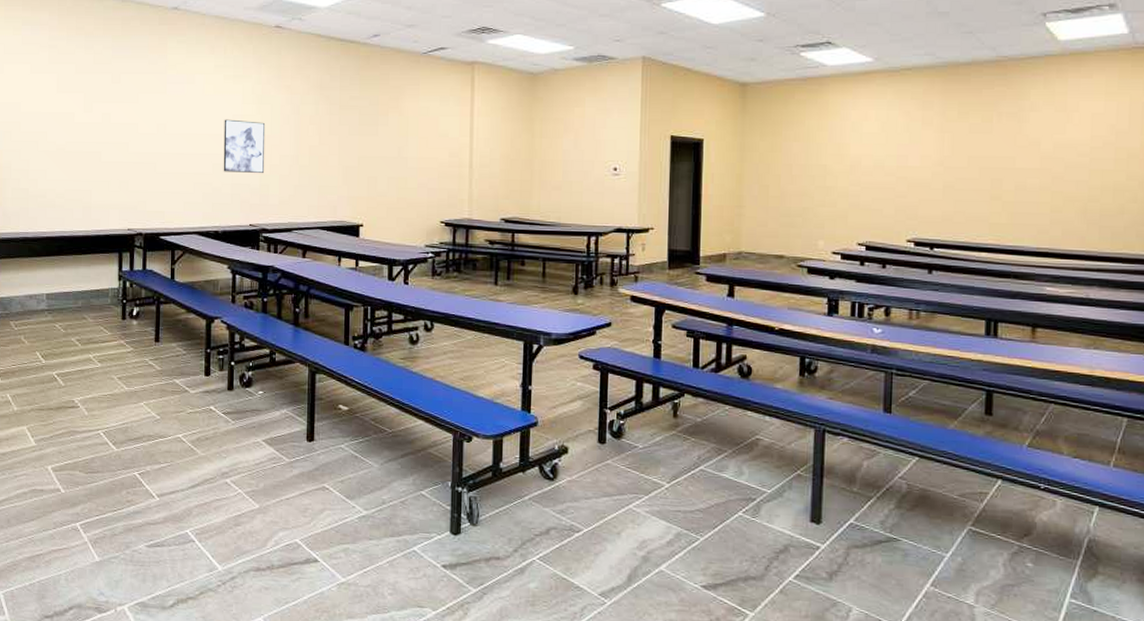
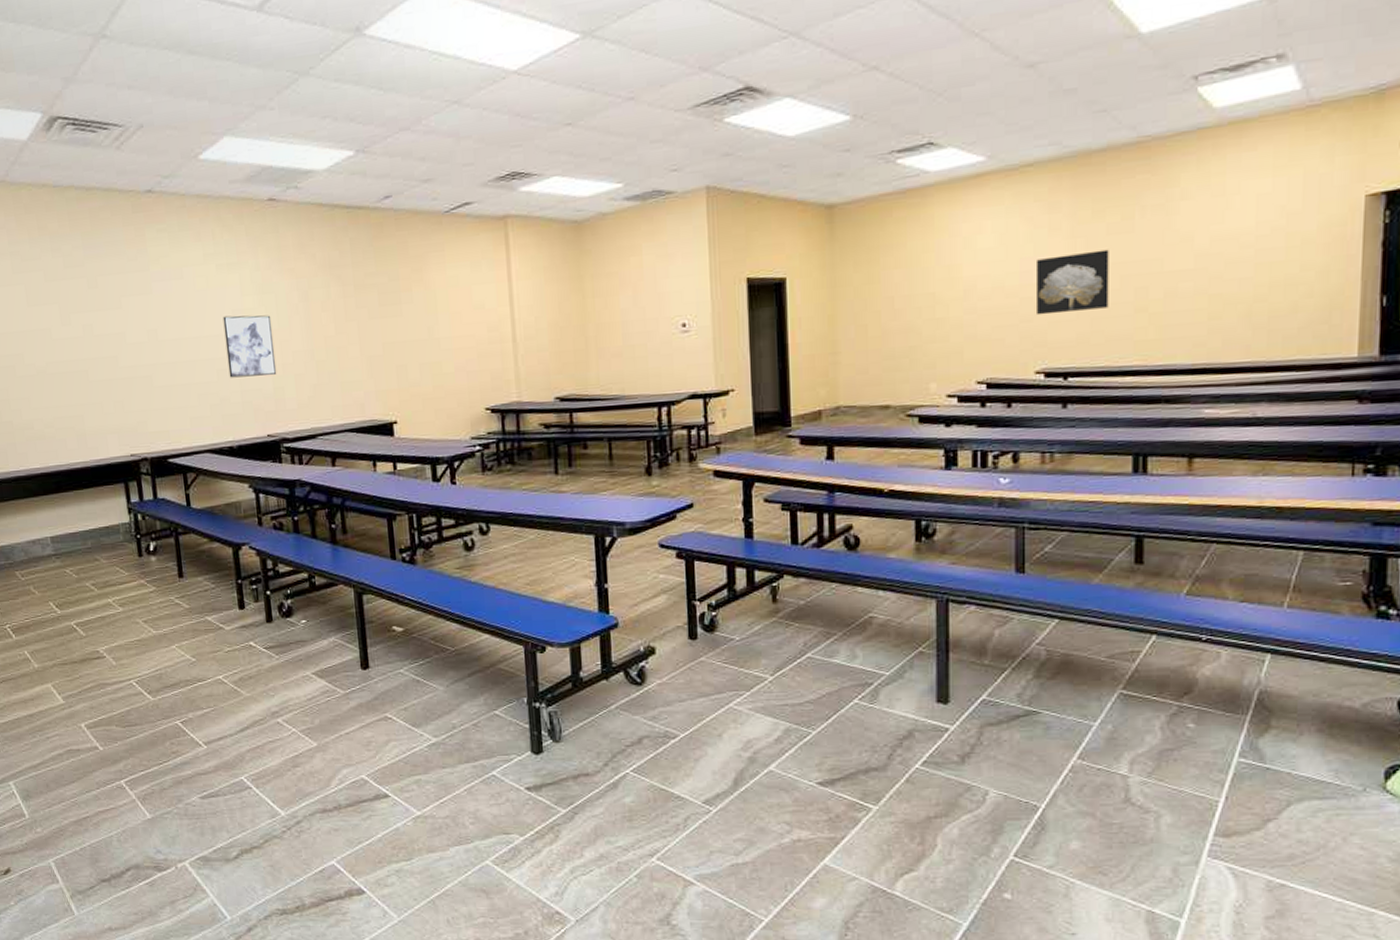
wall art: none [909,144,971,194] -> present [1035,249,1109,316]

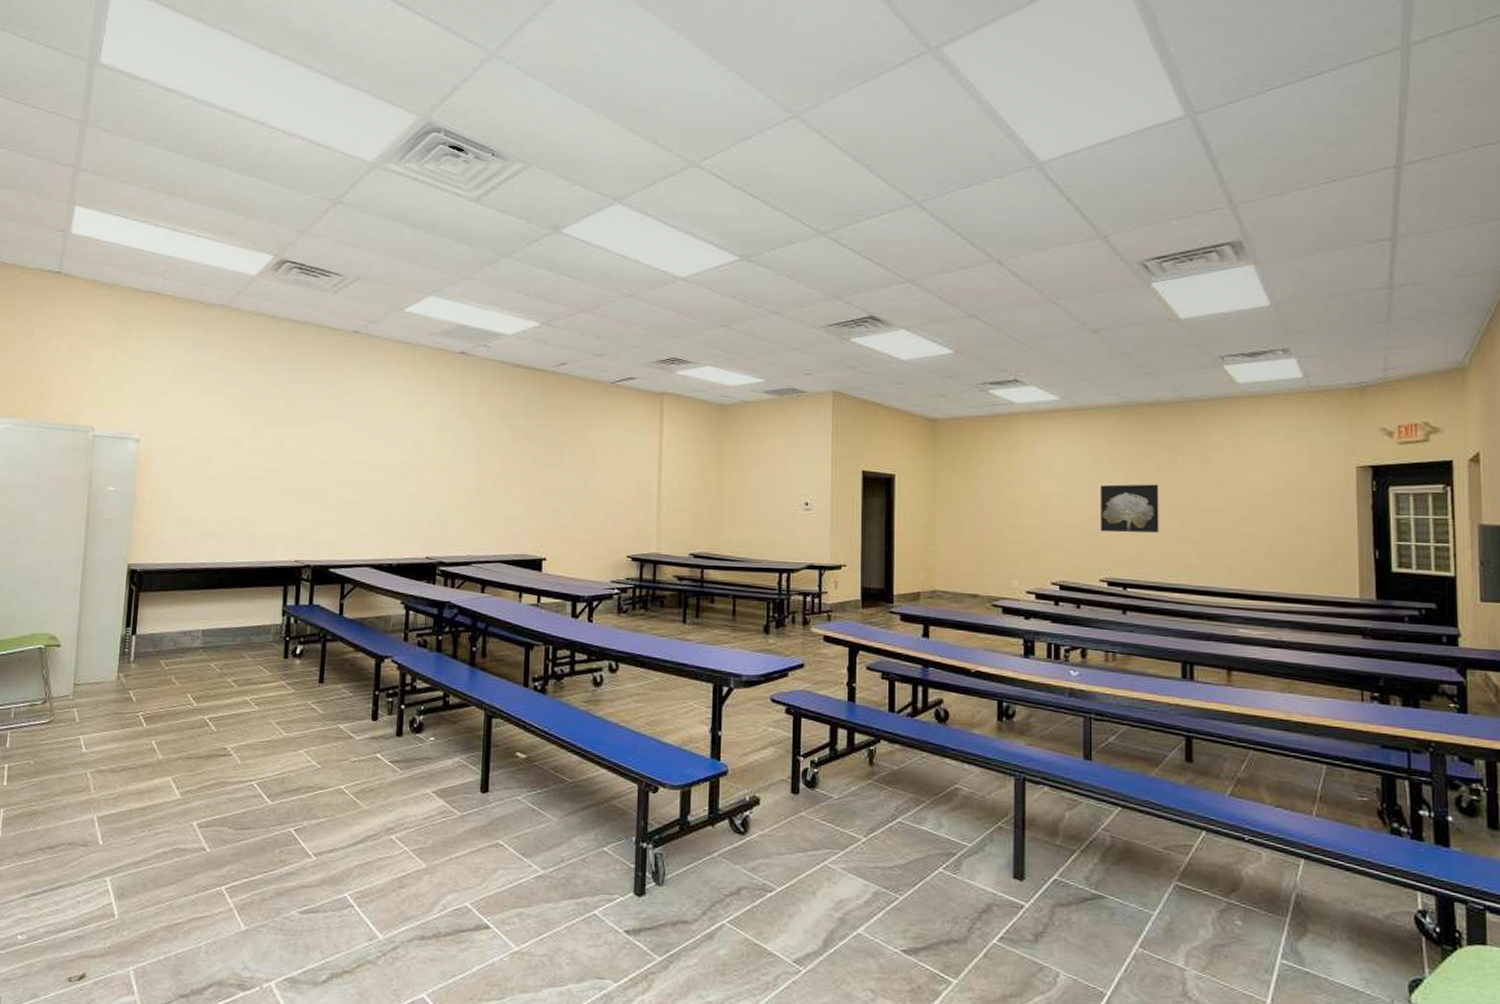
wall art: present [222,315,277,378] -> none [399,446,446,504]

